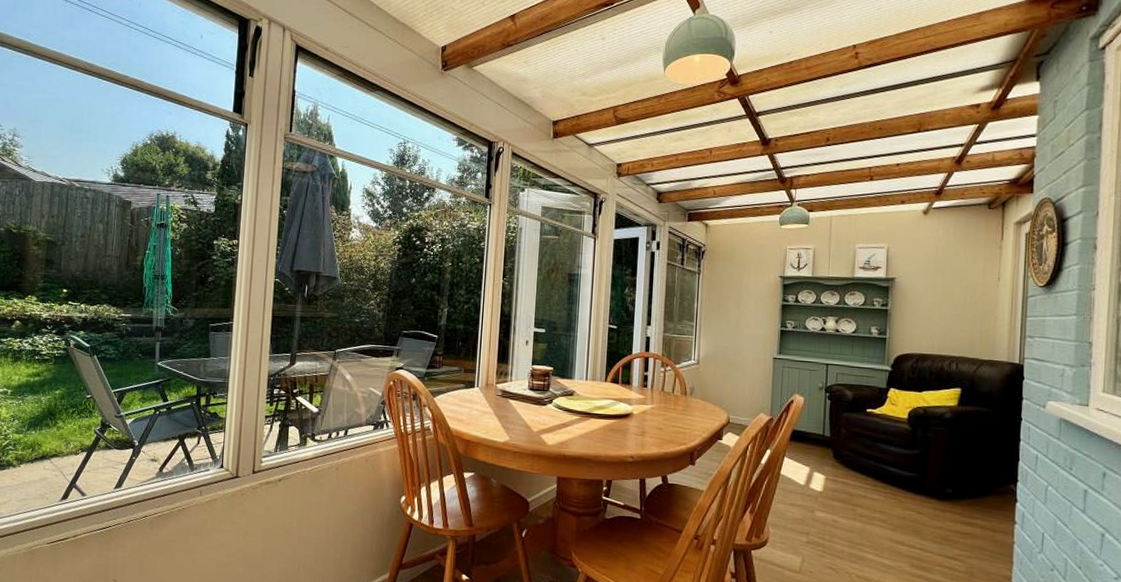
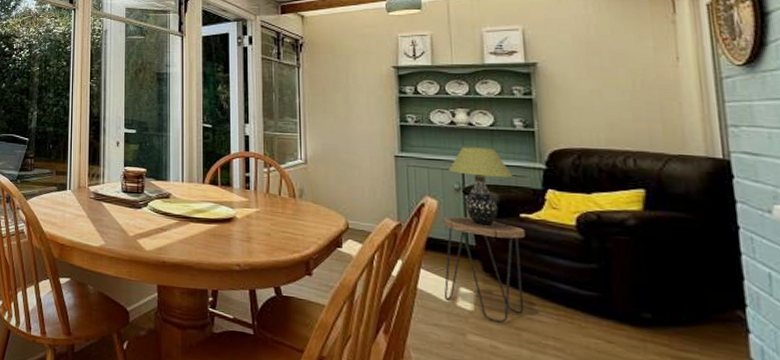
side table: none [801,411,870,501] -> present [442,216,526,323]
table lamp: none [816,351,866,419] -> present [449,147,514,226]

